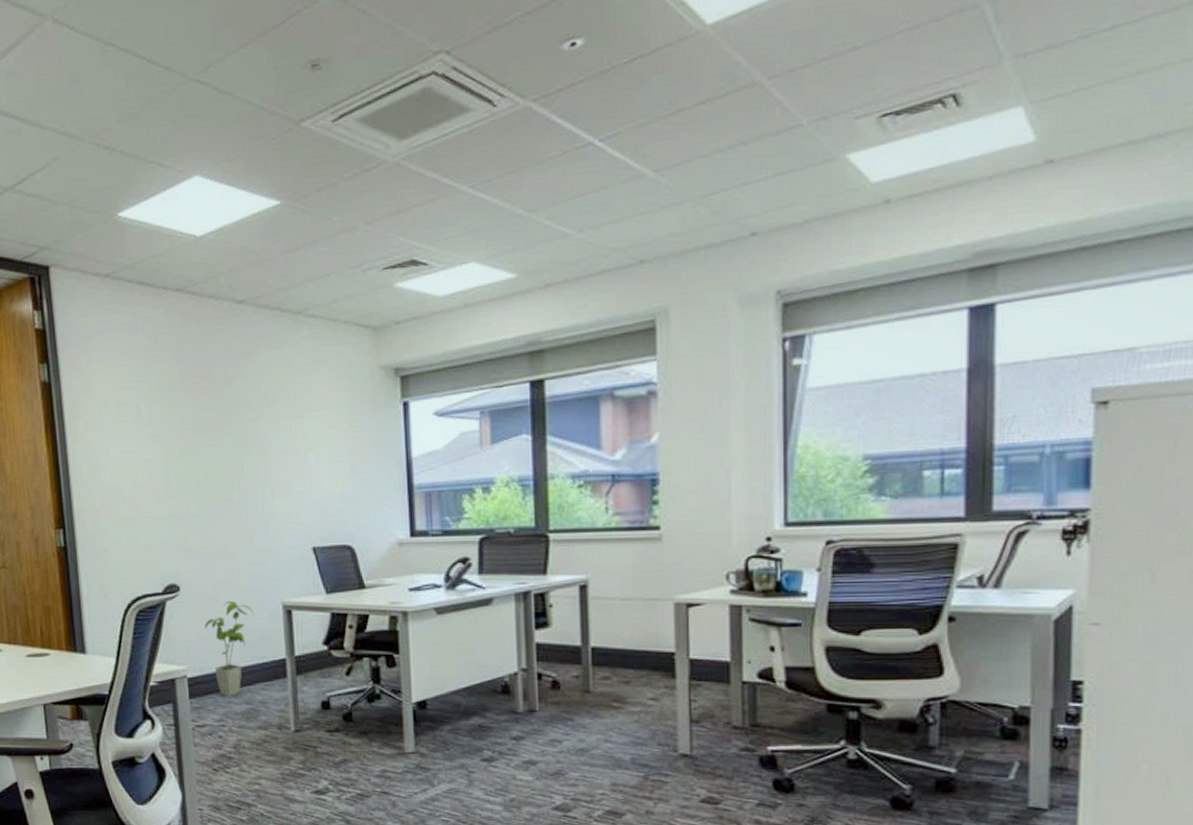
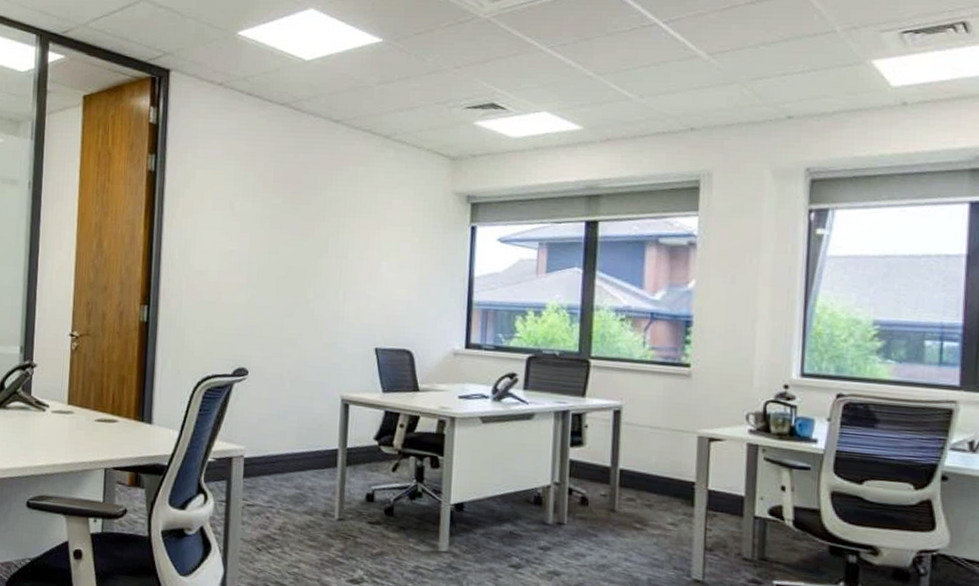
house plant: present [205,600,254,696] -> none [267,388,314,480]

